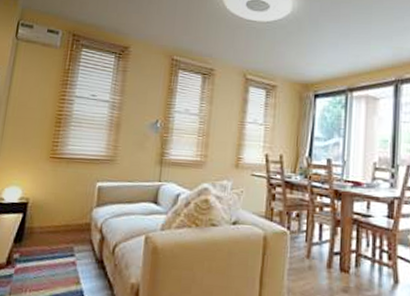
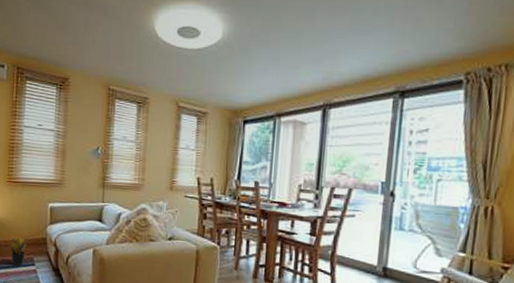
potted plant: none [46,218,73,258] -> present [10,234,31,266]

